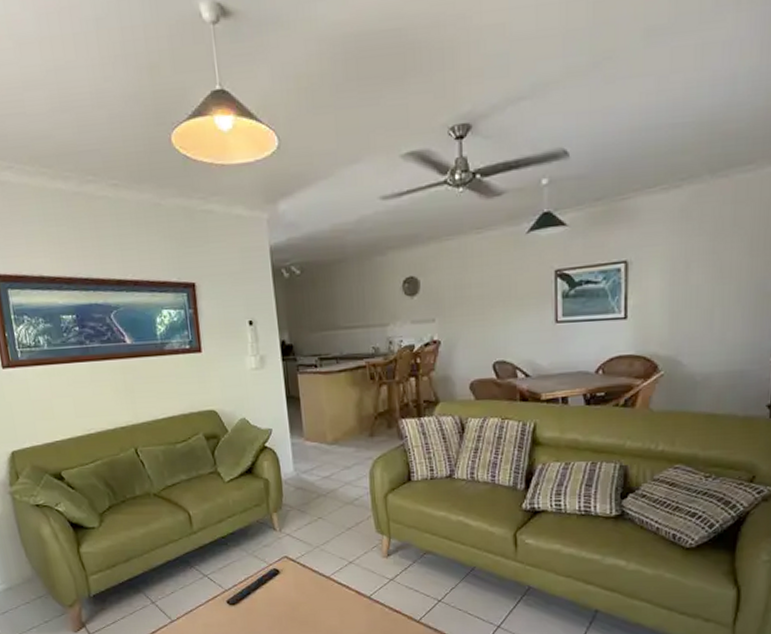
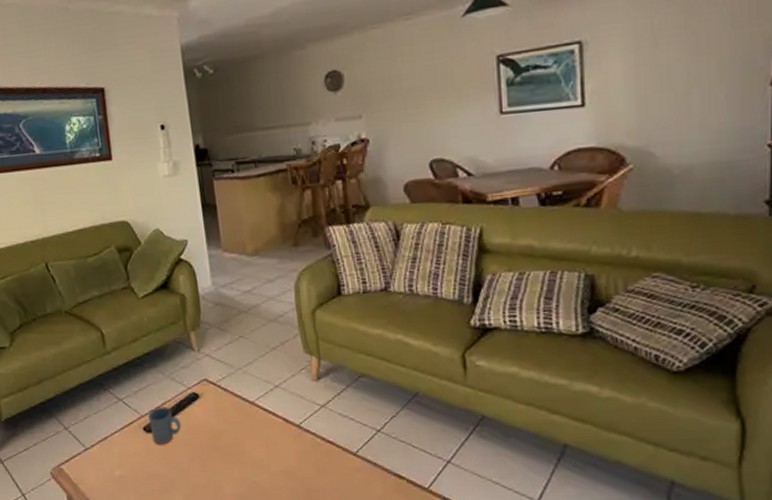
mug: none [232,581,263,616] -> present [148,406,181,445]

